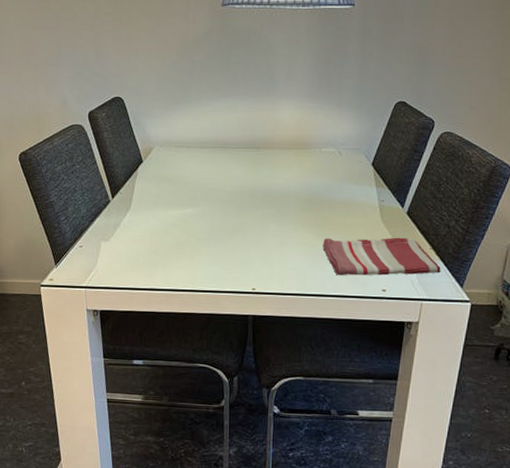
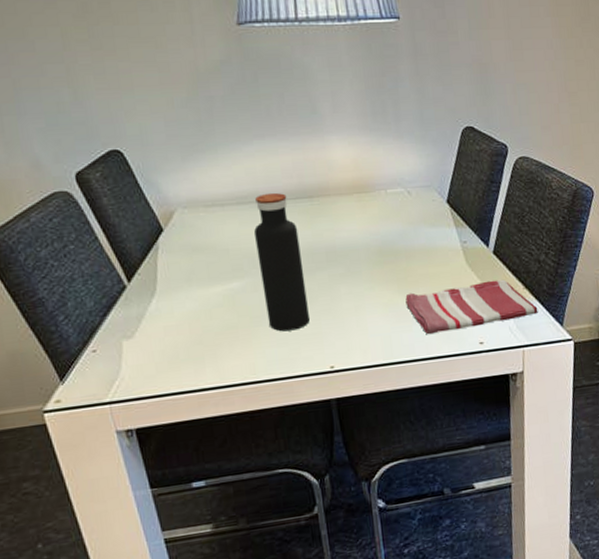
water bottle: none [209,142,244,254] -> present [254,193,310,332]

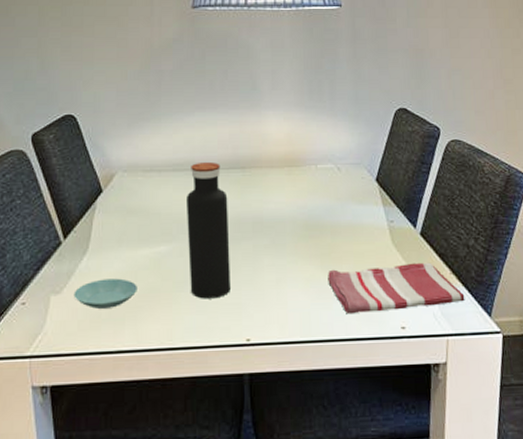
saucer: none [146,318,214,350] -> present [73,278,137,309]

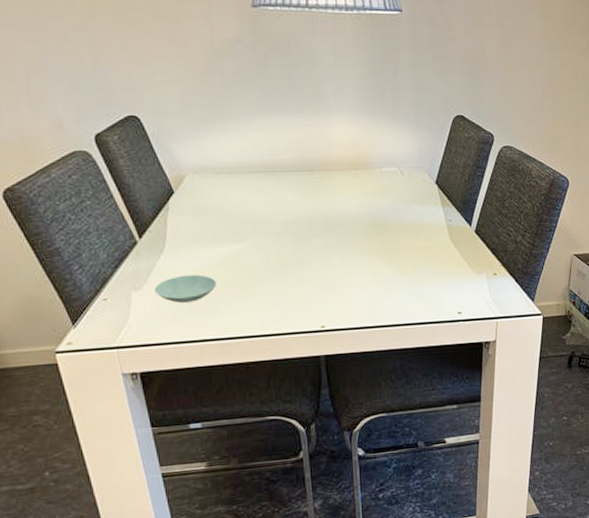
water bottle: present [187,163,230,299] -> none [258,165,305,292]
dish towel: present [328,262,465,315] -> none [393,256,512,303]

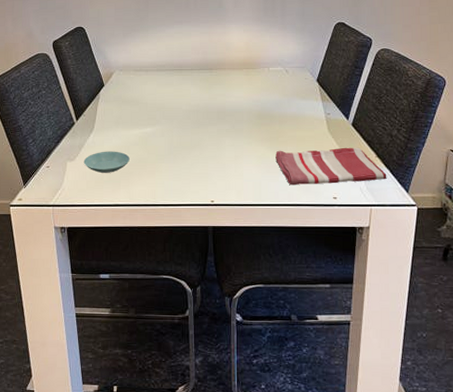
dish towel: none [393,256,512,303] -> present [275,147,387,186]

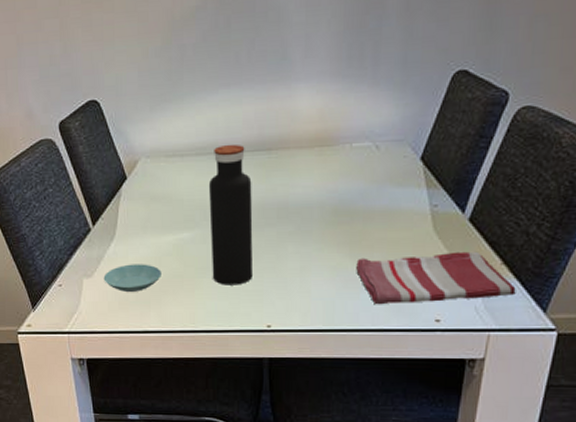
water bottle: none [167,65,199,169] -> present [209,145,253,285]

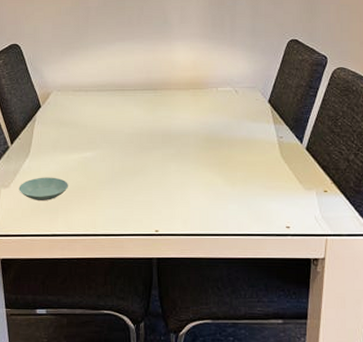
water bottle: present [209,145,253,285] -> none [108,85,143,196]
dish towel: present [356,251,516,305] -> none [224,173,344,214]

